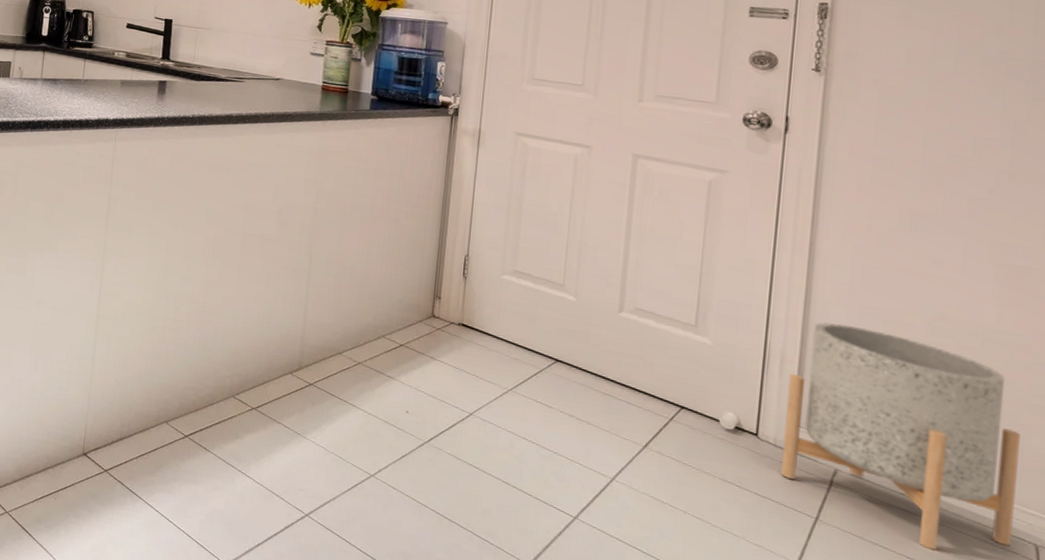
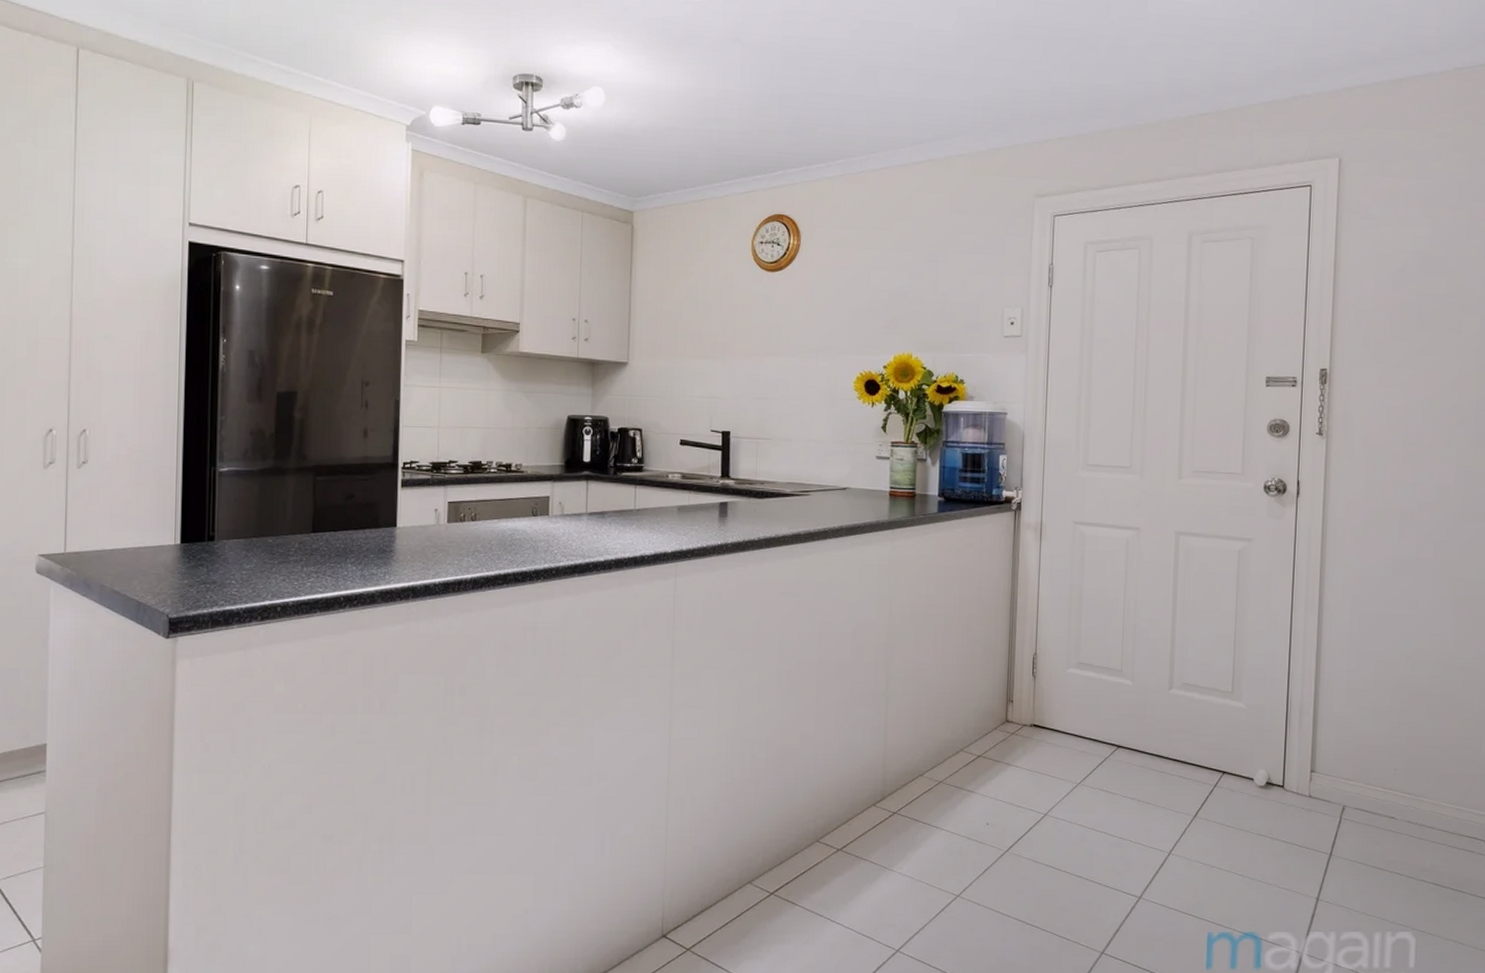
planter: present [781,322,1020,551] -> none [1303,671,1474,863]

